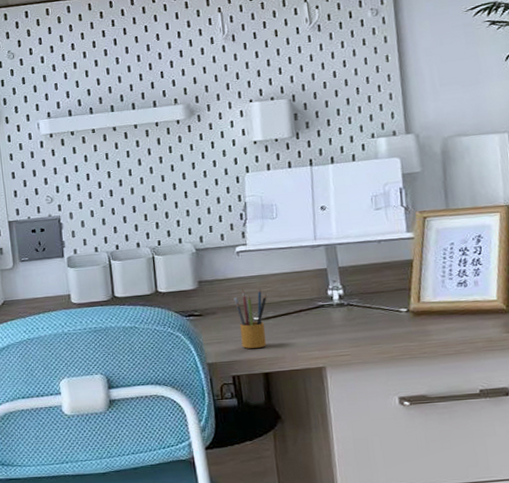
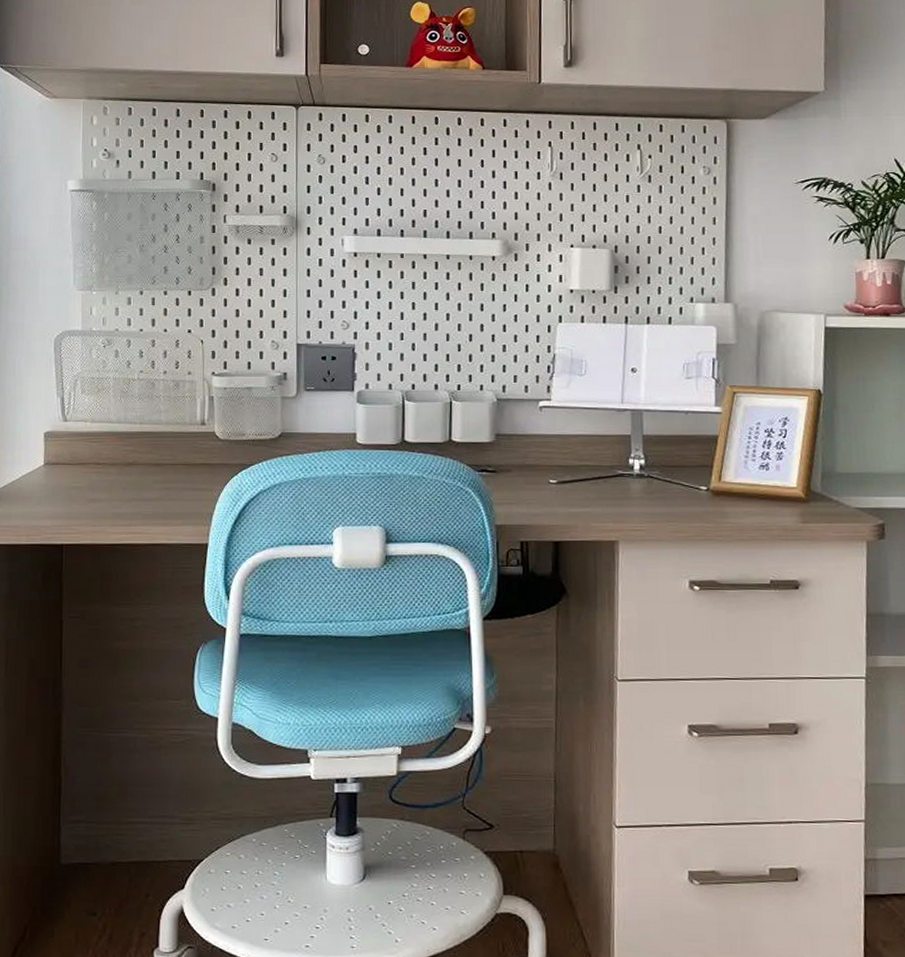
pencil box: present [233,288,267,349] -> none [531,448,566,513]

